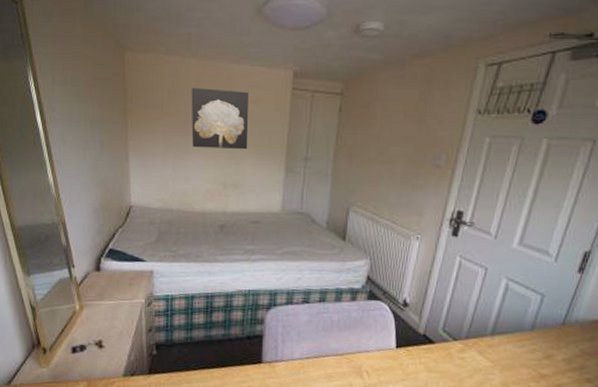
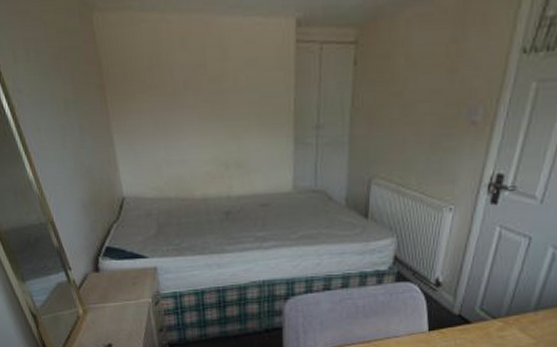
wall art: present [191,88,249,149] -> none [176,49,249,124]

